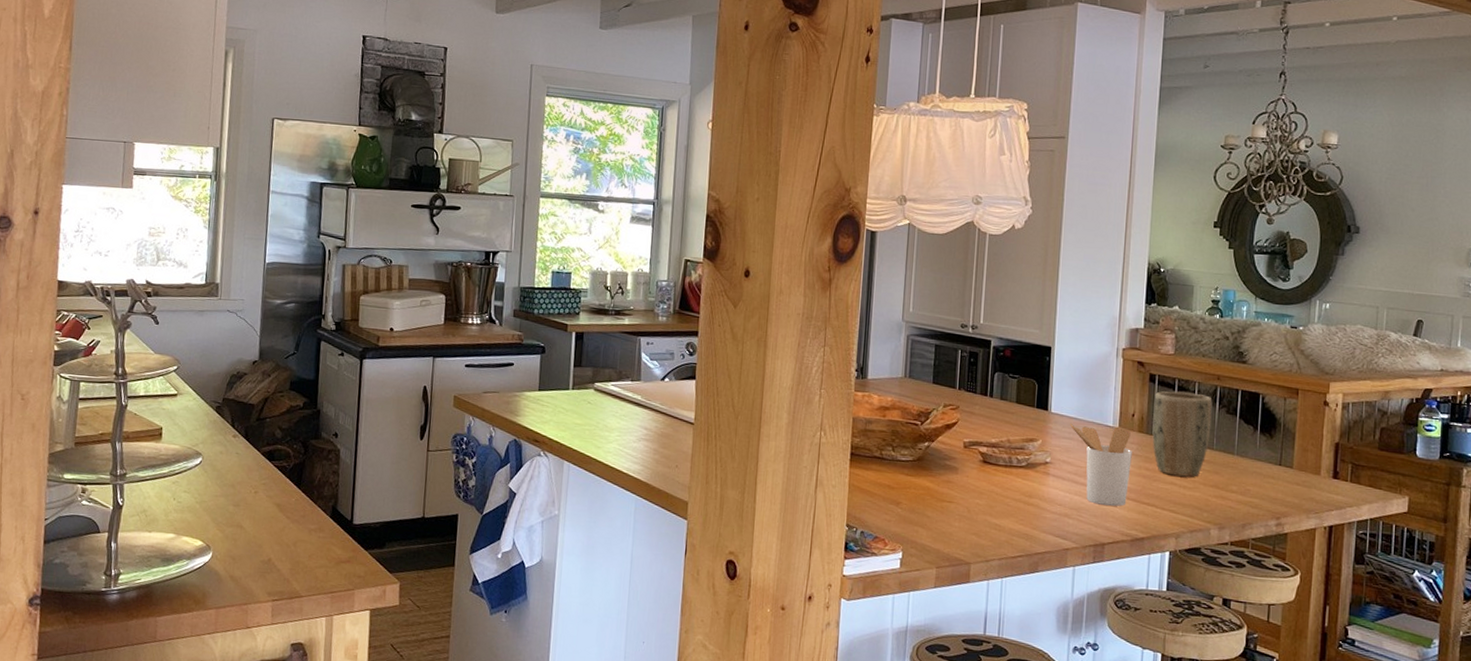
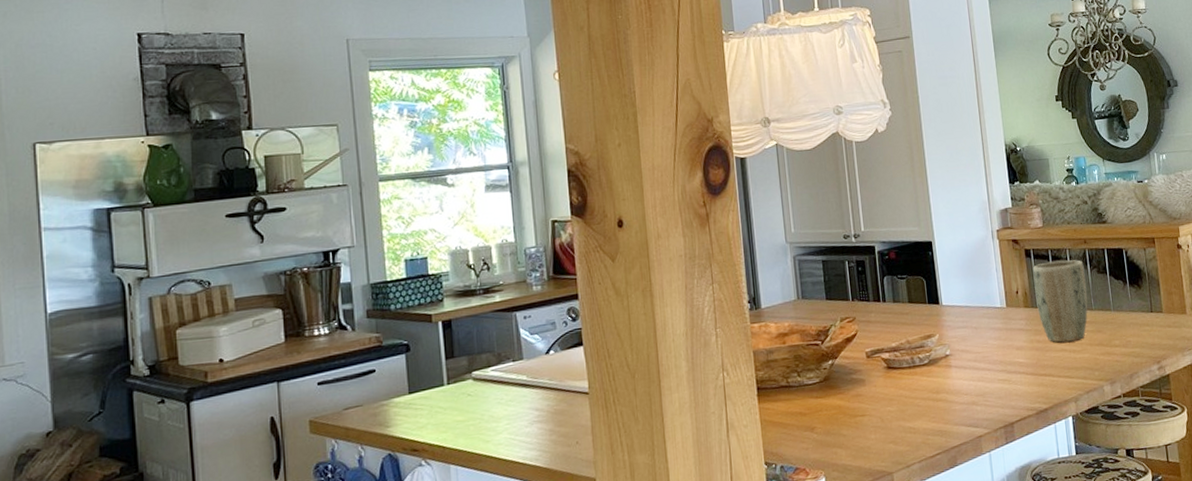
utensil holder: present [1069,422,1132,507] -> none [961,305,1026,386]

